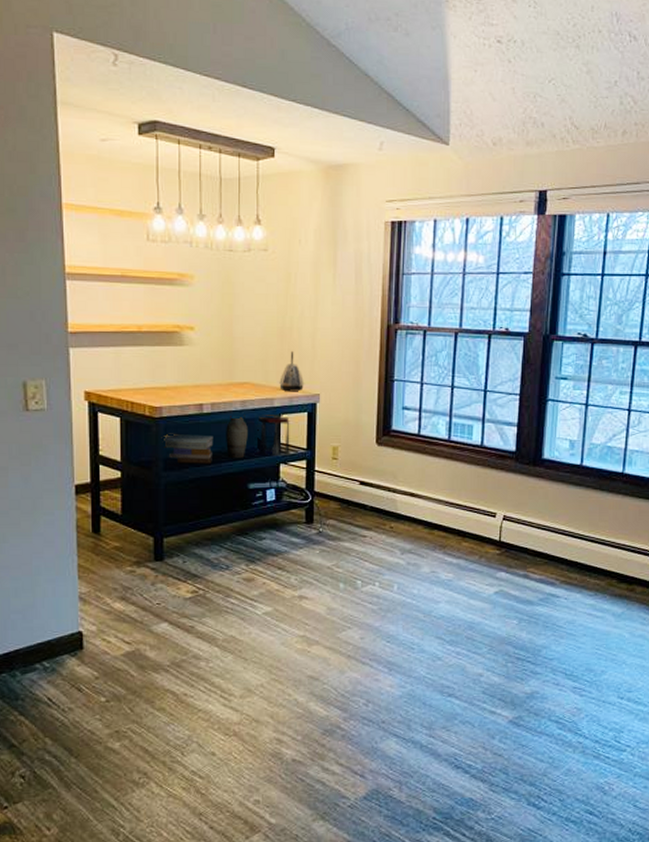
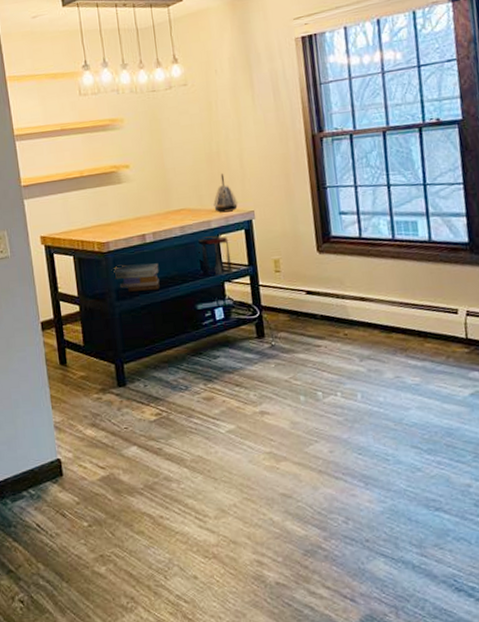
ceramic jug: present [226,415,248,459] -> none [169,239,191,283]

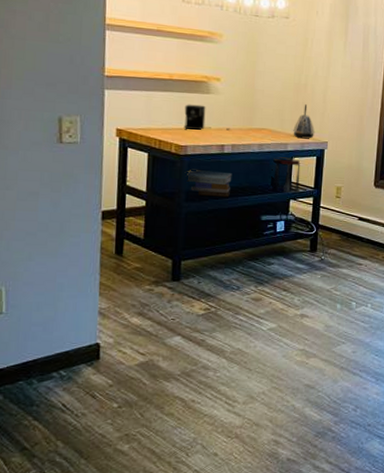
coffee maker: none [99,196,148,225] -> present [183,104,230,131]

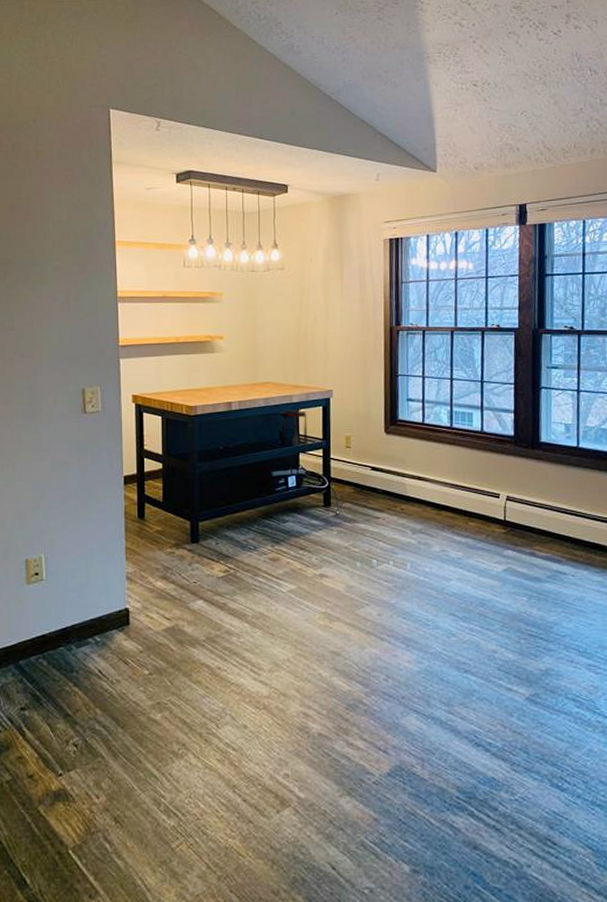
coffee maker: present [183,104,230,131] -> none [192,364,236,389]
books: present [185,169,232,198] -> none [196,428,241,455]
kettle: present [293,103,316,139] -> none [297,352,319,389]

